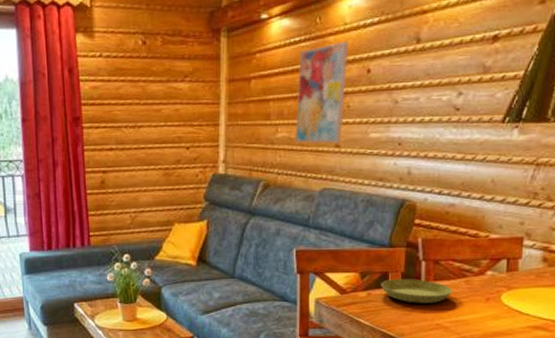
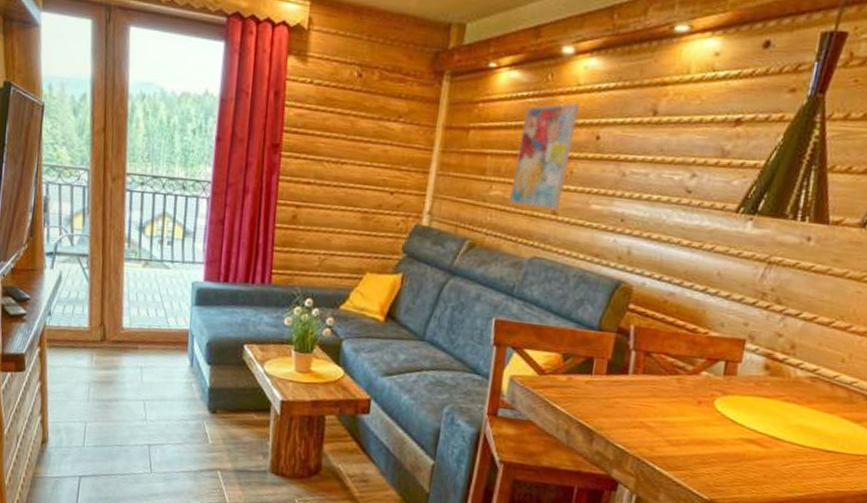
saucer: present [381,279,452,303] -> none [584,365,662,399]

